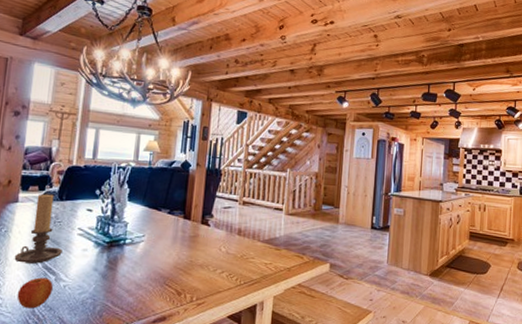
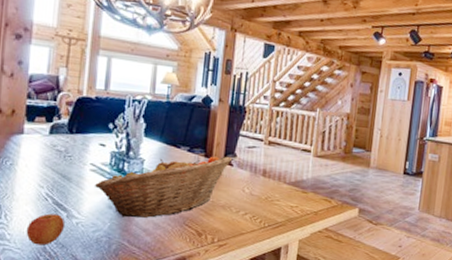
candle holder: present [14,193,64,264] -> none [21,125,75,199]
fruit basket: none [82,217,210,279] -> present [95,156,233,218]

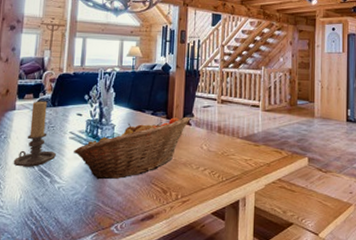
candle holder: none [21,125,75,199] -> present [13,101,57,167]
apple: present [26,213,64,246] -> none [16,180,48,210]

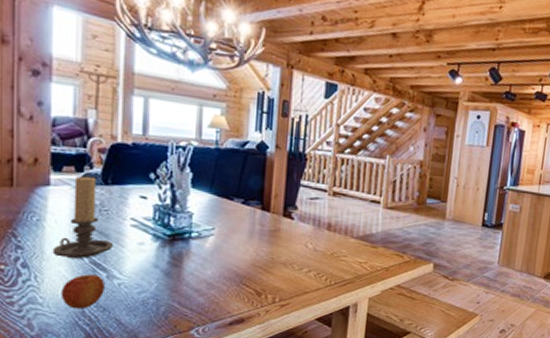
apple: none [16,180,48,210] -> present [61,274,104,309]
fruit basket: present [74,116,191,180] -> none [138,208,294,278]

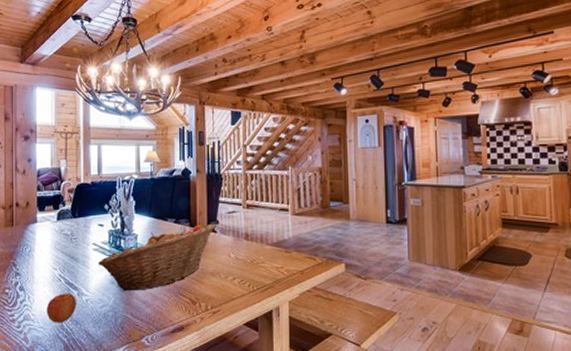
candle holder: present [52,176,114,259] -> none [40,212,82,280]
fruit basket: none [138,208,294,278] -> present [98,223,216,291]

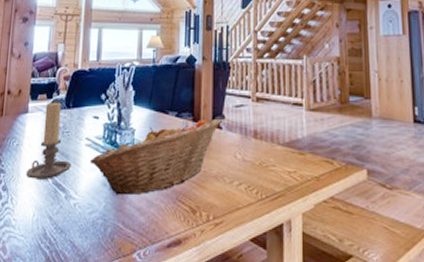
candle holder: none [40,212,82,280] -> present [25,102,72,180]
apple: present [46,293,76,323] -> none [29,195,63,231]

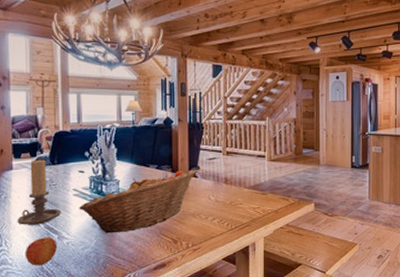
apple: none [29,195,63,231] -> present [25,237,57,266]

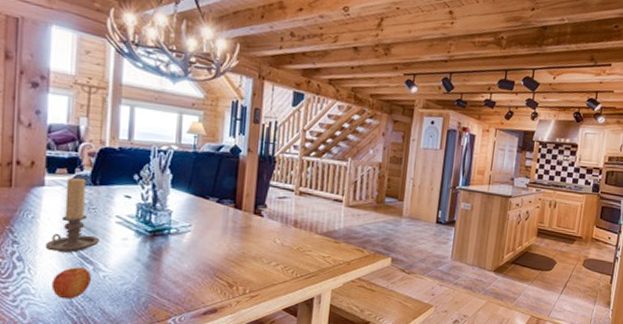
fruit basket: present [79,169,197,234] -> none [122,207,263,270]

